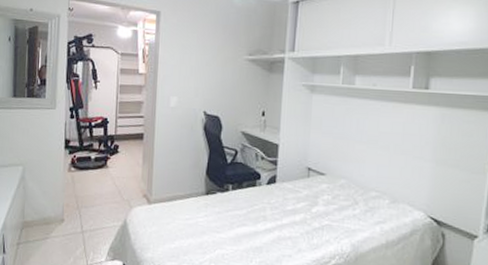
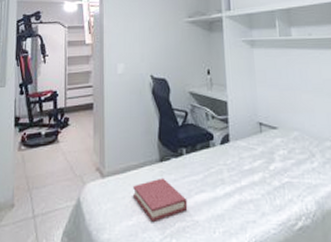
hardback book: none [177,209,229,247] -> present [133,178,188,222]

